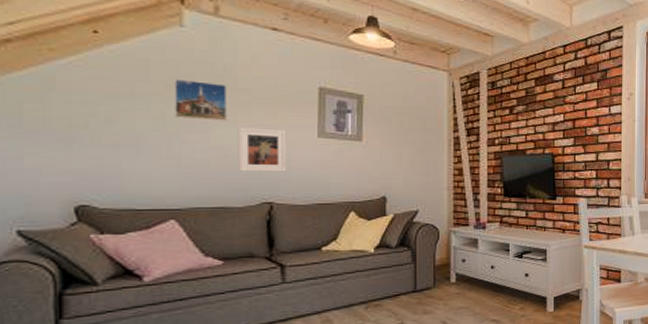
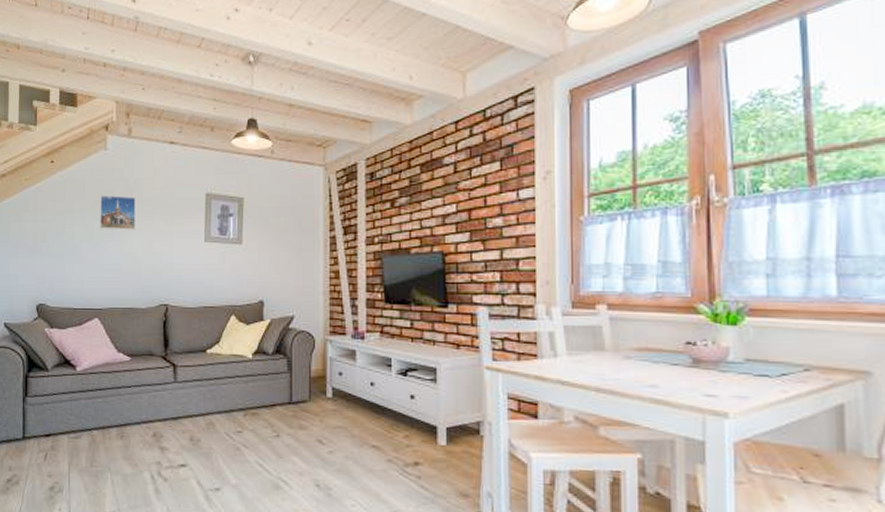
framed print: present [237,127,287,172] -> none [142,235,180,276]

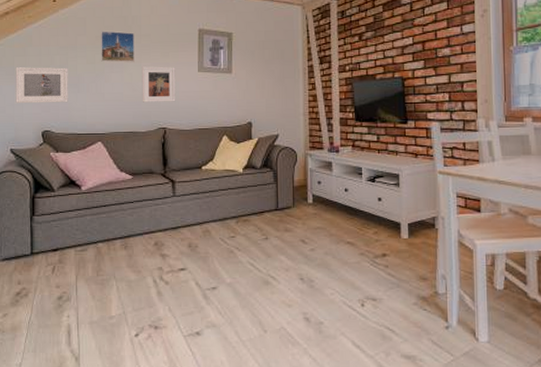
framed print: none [10,234,65,274] -> present [15,67,68,103]
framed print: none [142,235,180,276] -> present [142,66,176,103]

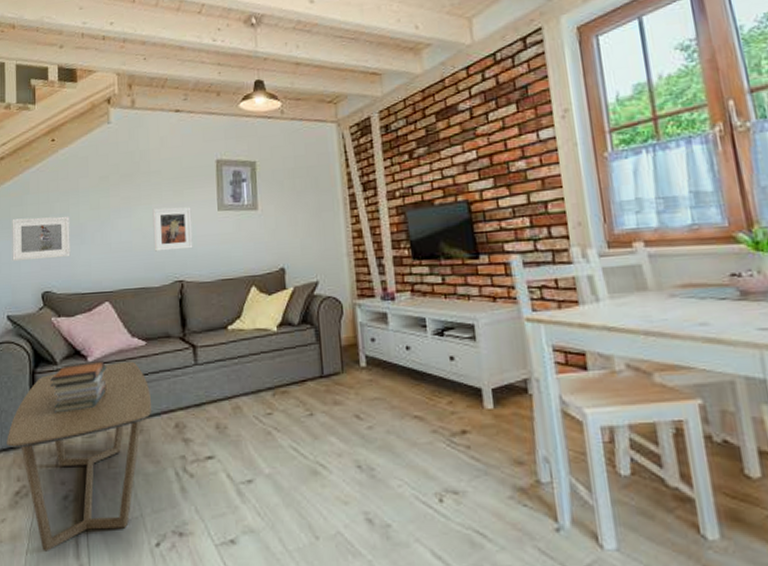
coffee table: none [9,191,135,340] -> present [7,361,151,551]
book stack: none [48,189,99,231] -> present [50,359,107,413]
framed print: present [101,30,135,62] -> none [105,169,144,206]

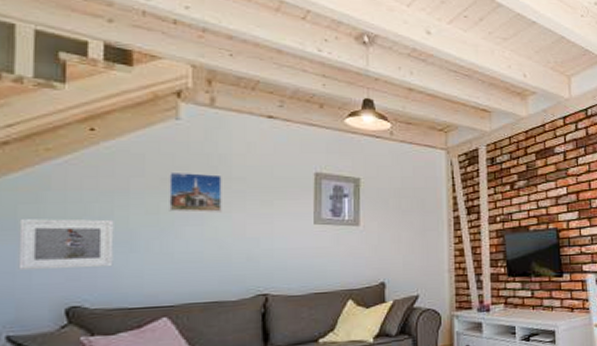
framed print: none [105,169,144,206] -> present [169,171,222,213]
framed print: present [152,207,193,252] -> none [232,217,282,264]

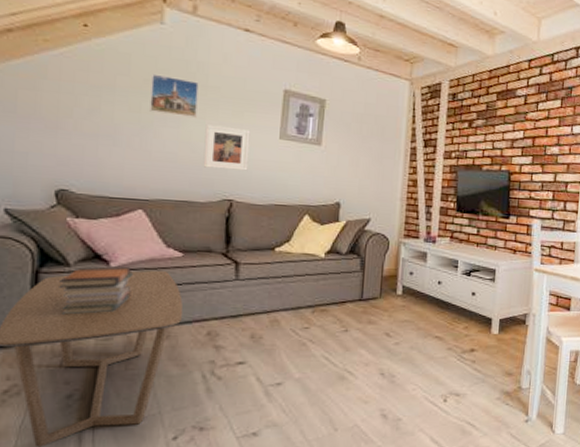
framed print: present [18,218,114,269] -> none [16,103,101,157]
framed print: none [232,217,282,264] -> present [203,124,251,171]

